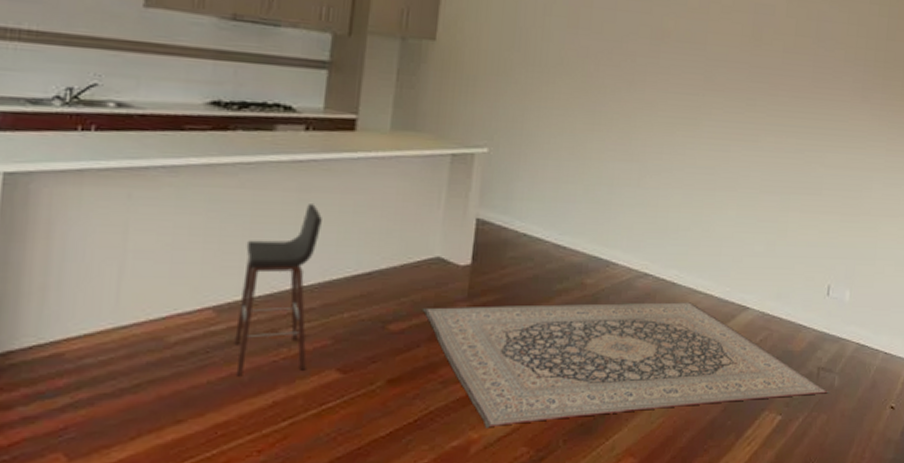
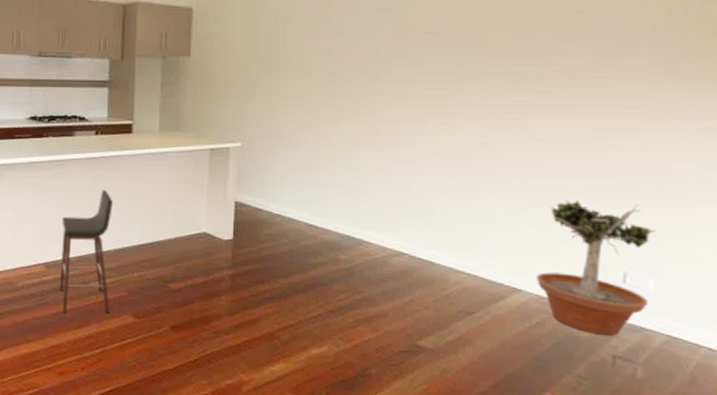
area rug: present [422,302,831,428] -> none [194,273,631,384]
potted tree: none [761,216,851,347] -> present [535,200,655,336]

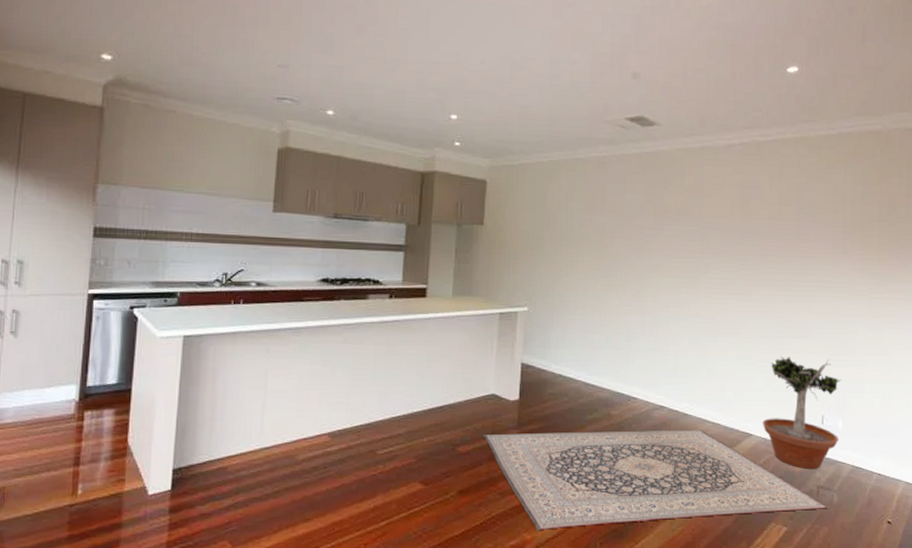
bar stool: present [59,190,113,314] -> none [344,354,404,486]
area rug: none [194,273,631,384] -> present [482,429,830,531]

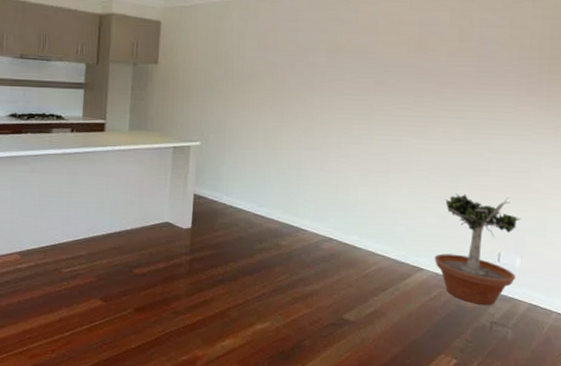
area rug: present [482,429,830,531] -> none [157,258,504,349]

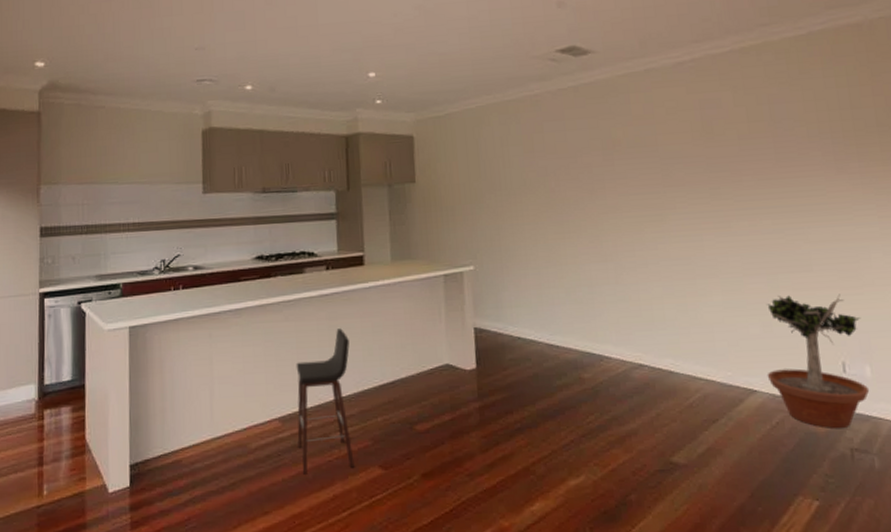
bar stool: none [33,183,85,300] -> present [296,328,355,475]

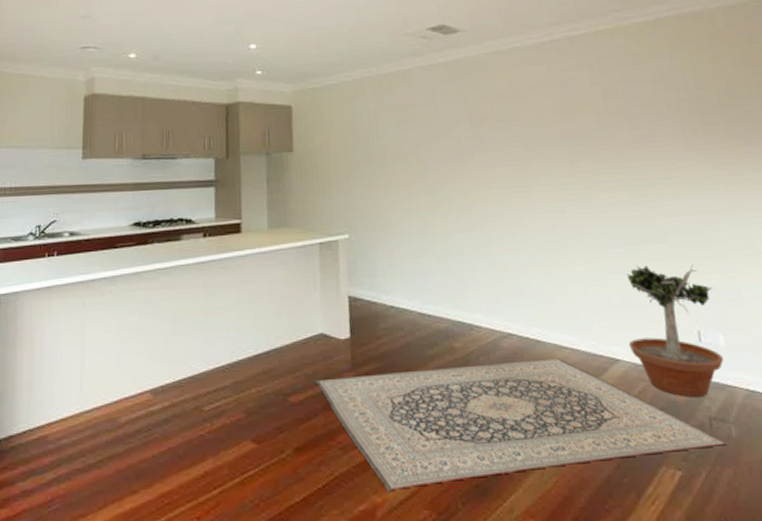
bar stool: present [296,328,355,475] -> none [169,297,227,450]
area rug: none [440,389,872,517] -> present [314,358,730,492]

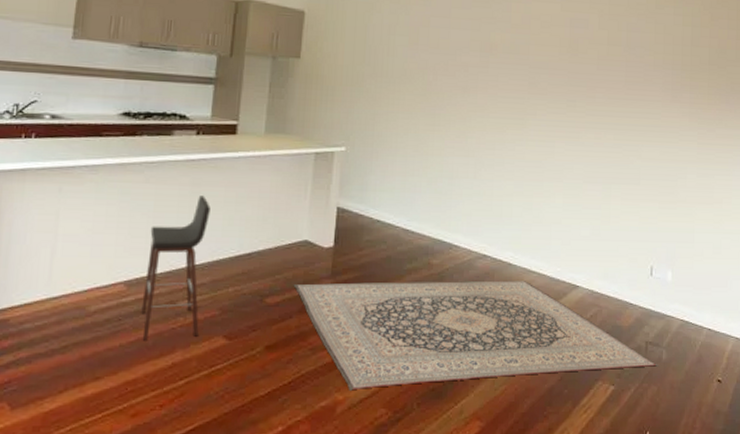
bar stool: none [169,297,227,450] -> present [141,195,210,341]
potted tree: present [626,264,724,397] -> none [589,204,670,323]

